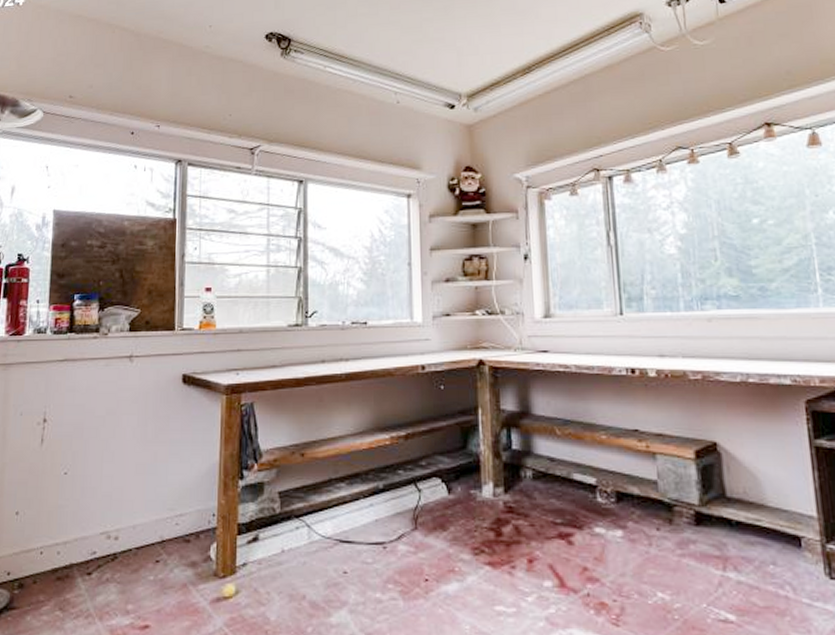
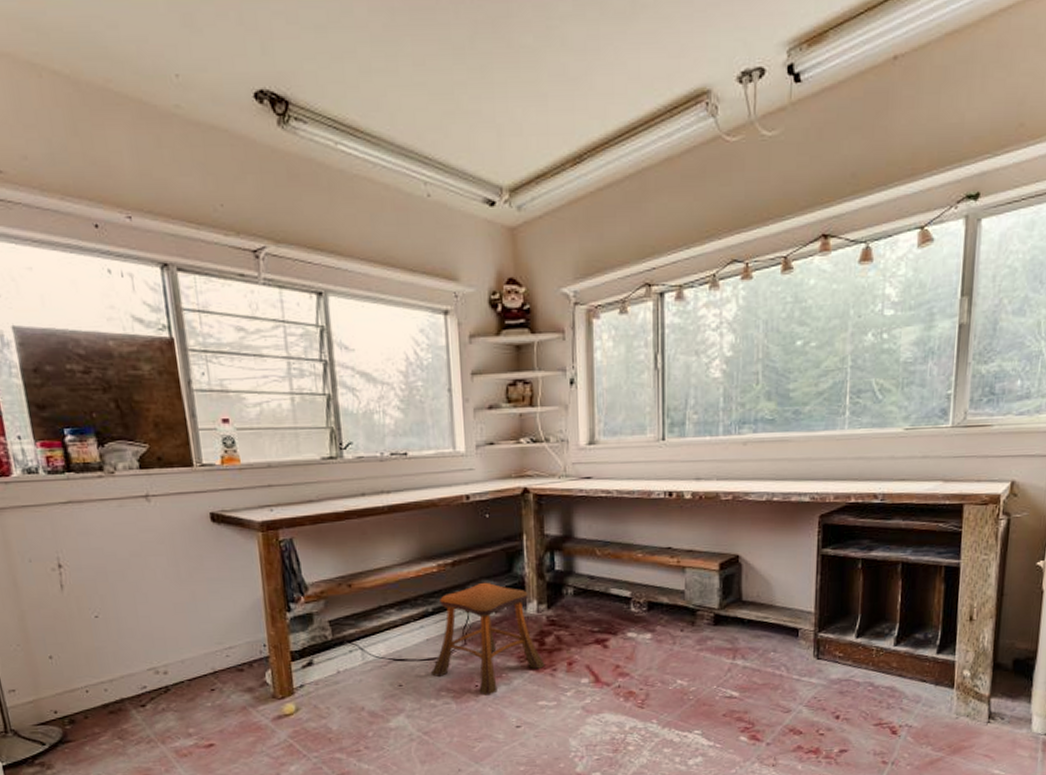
stool: none [377,458,503,593] -> present [430,582,545,696]

